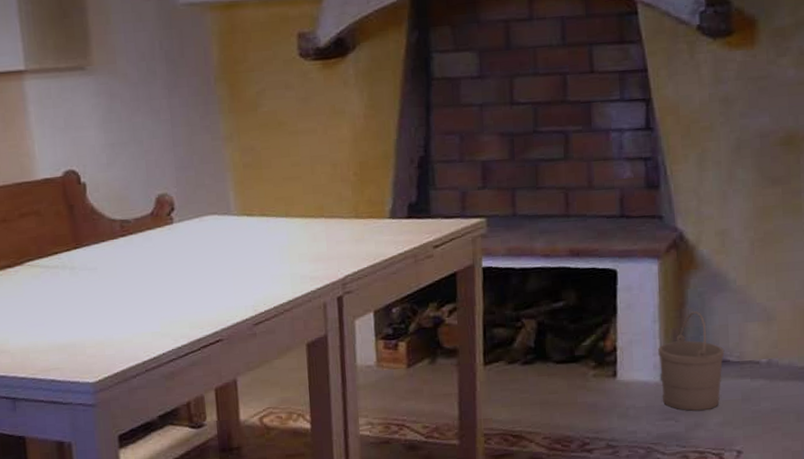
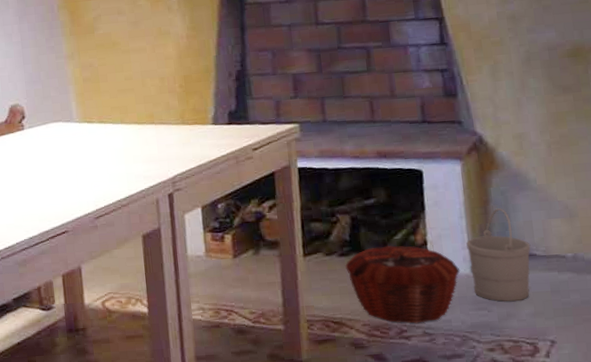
woven basket: none [528,352,650,436] -> present [345,245,461,323]

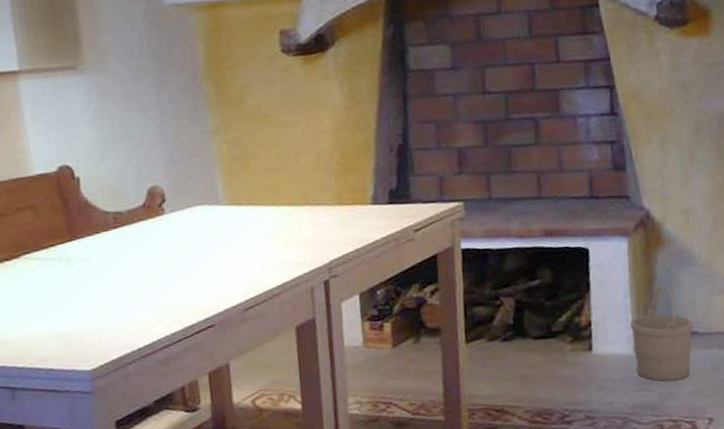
woven basket: present [345,245,461,323] -> none [508,327,624,408]

